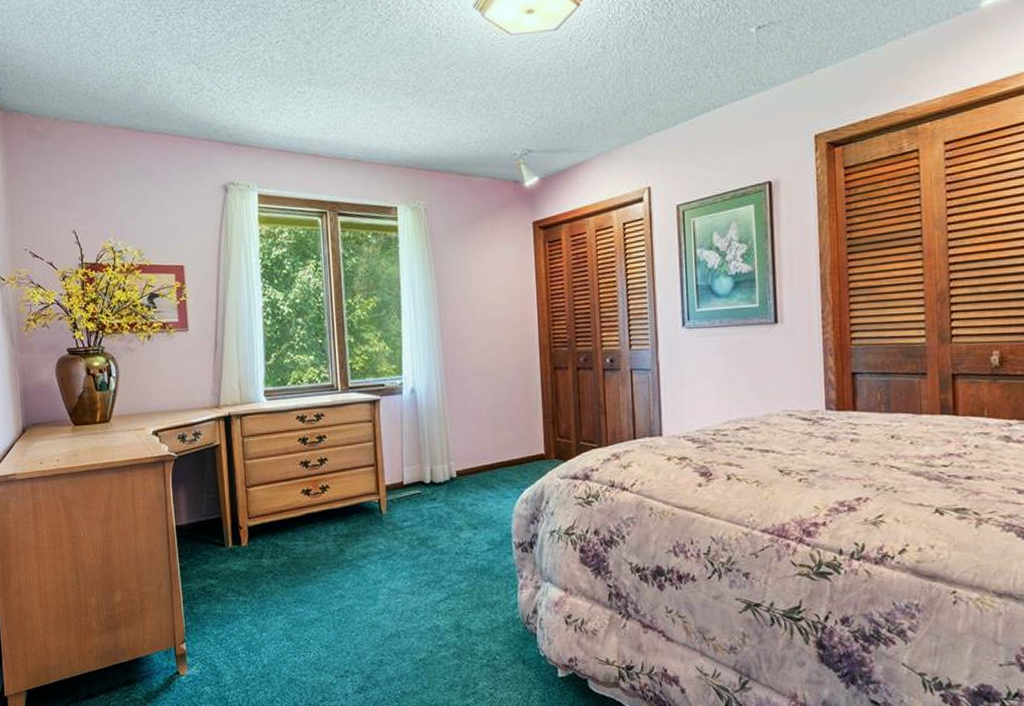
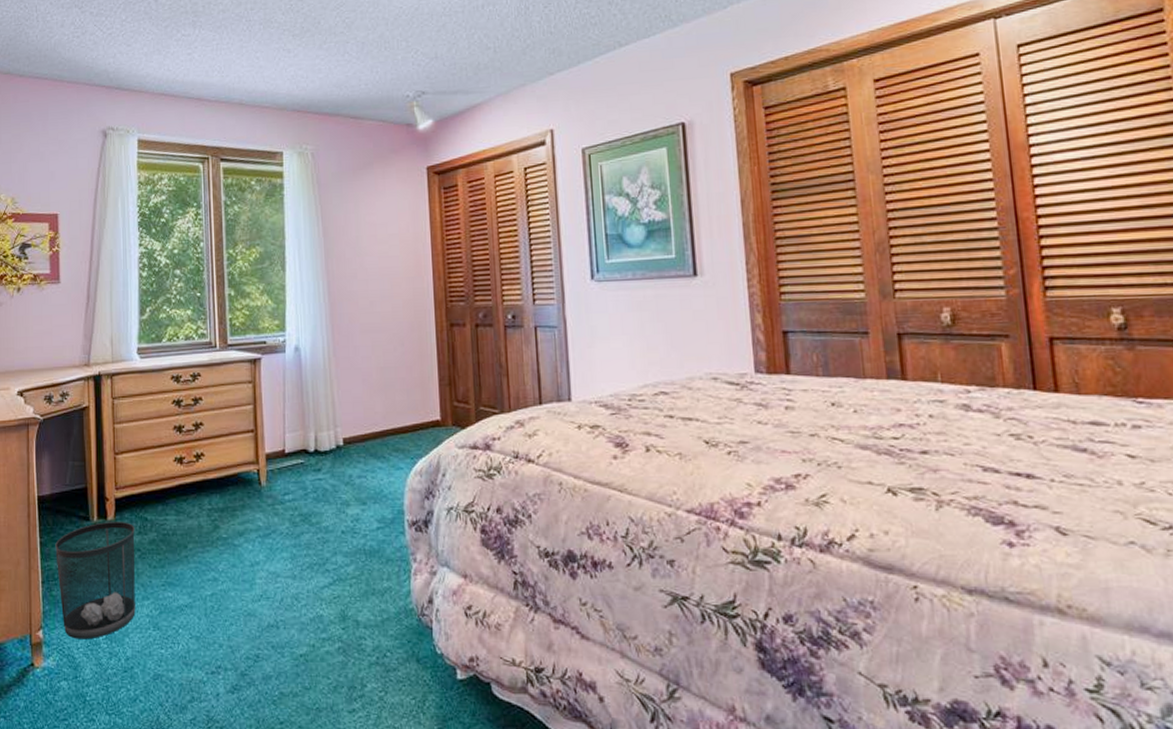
waste bin: none [194,547,270,650] -> present [55,522,136,640]

